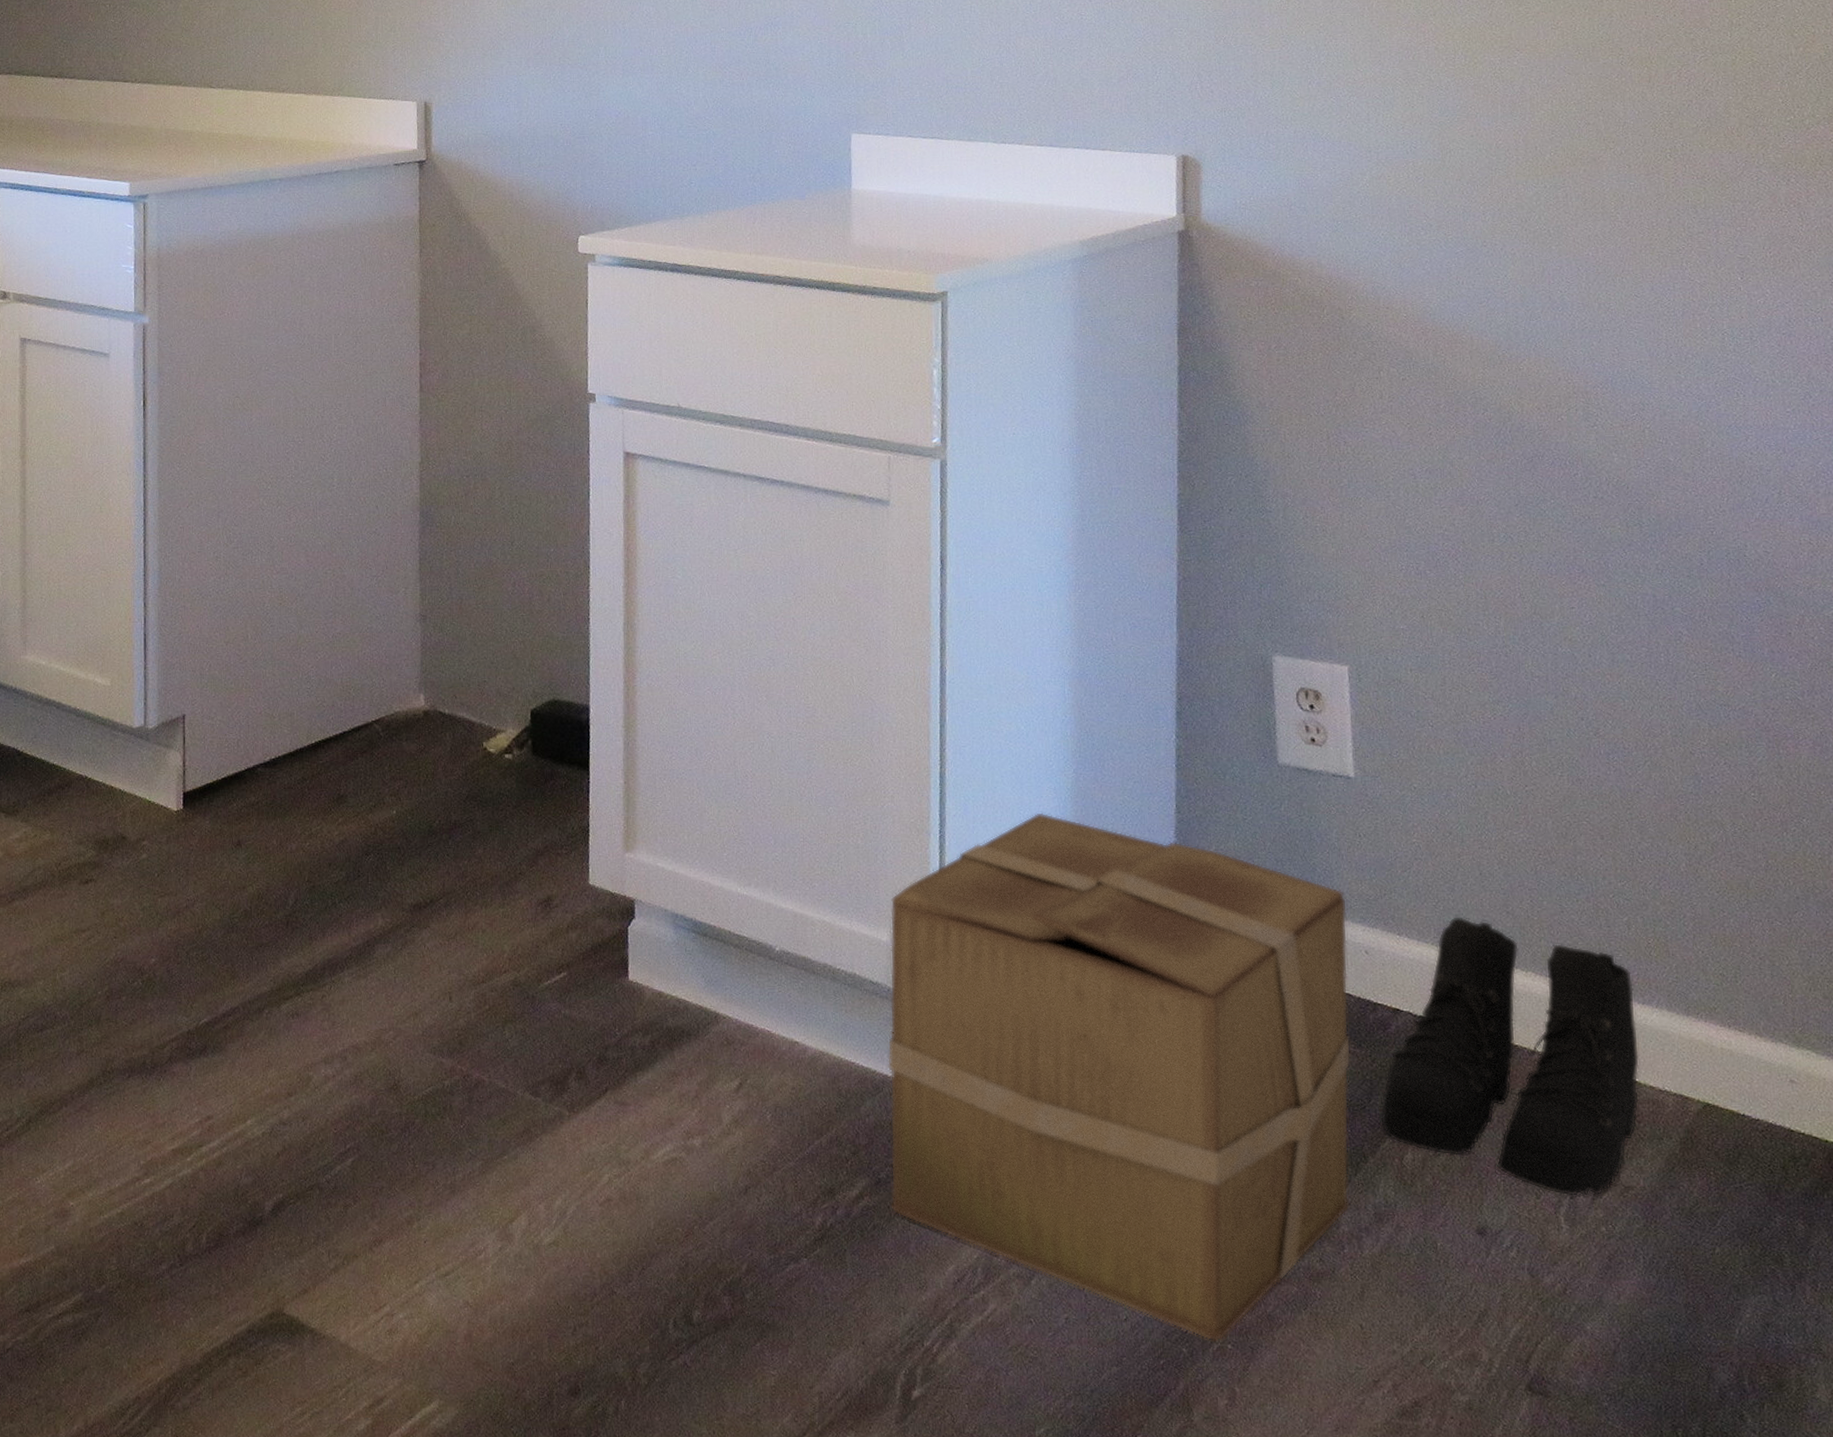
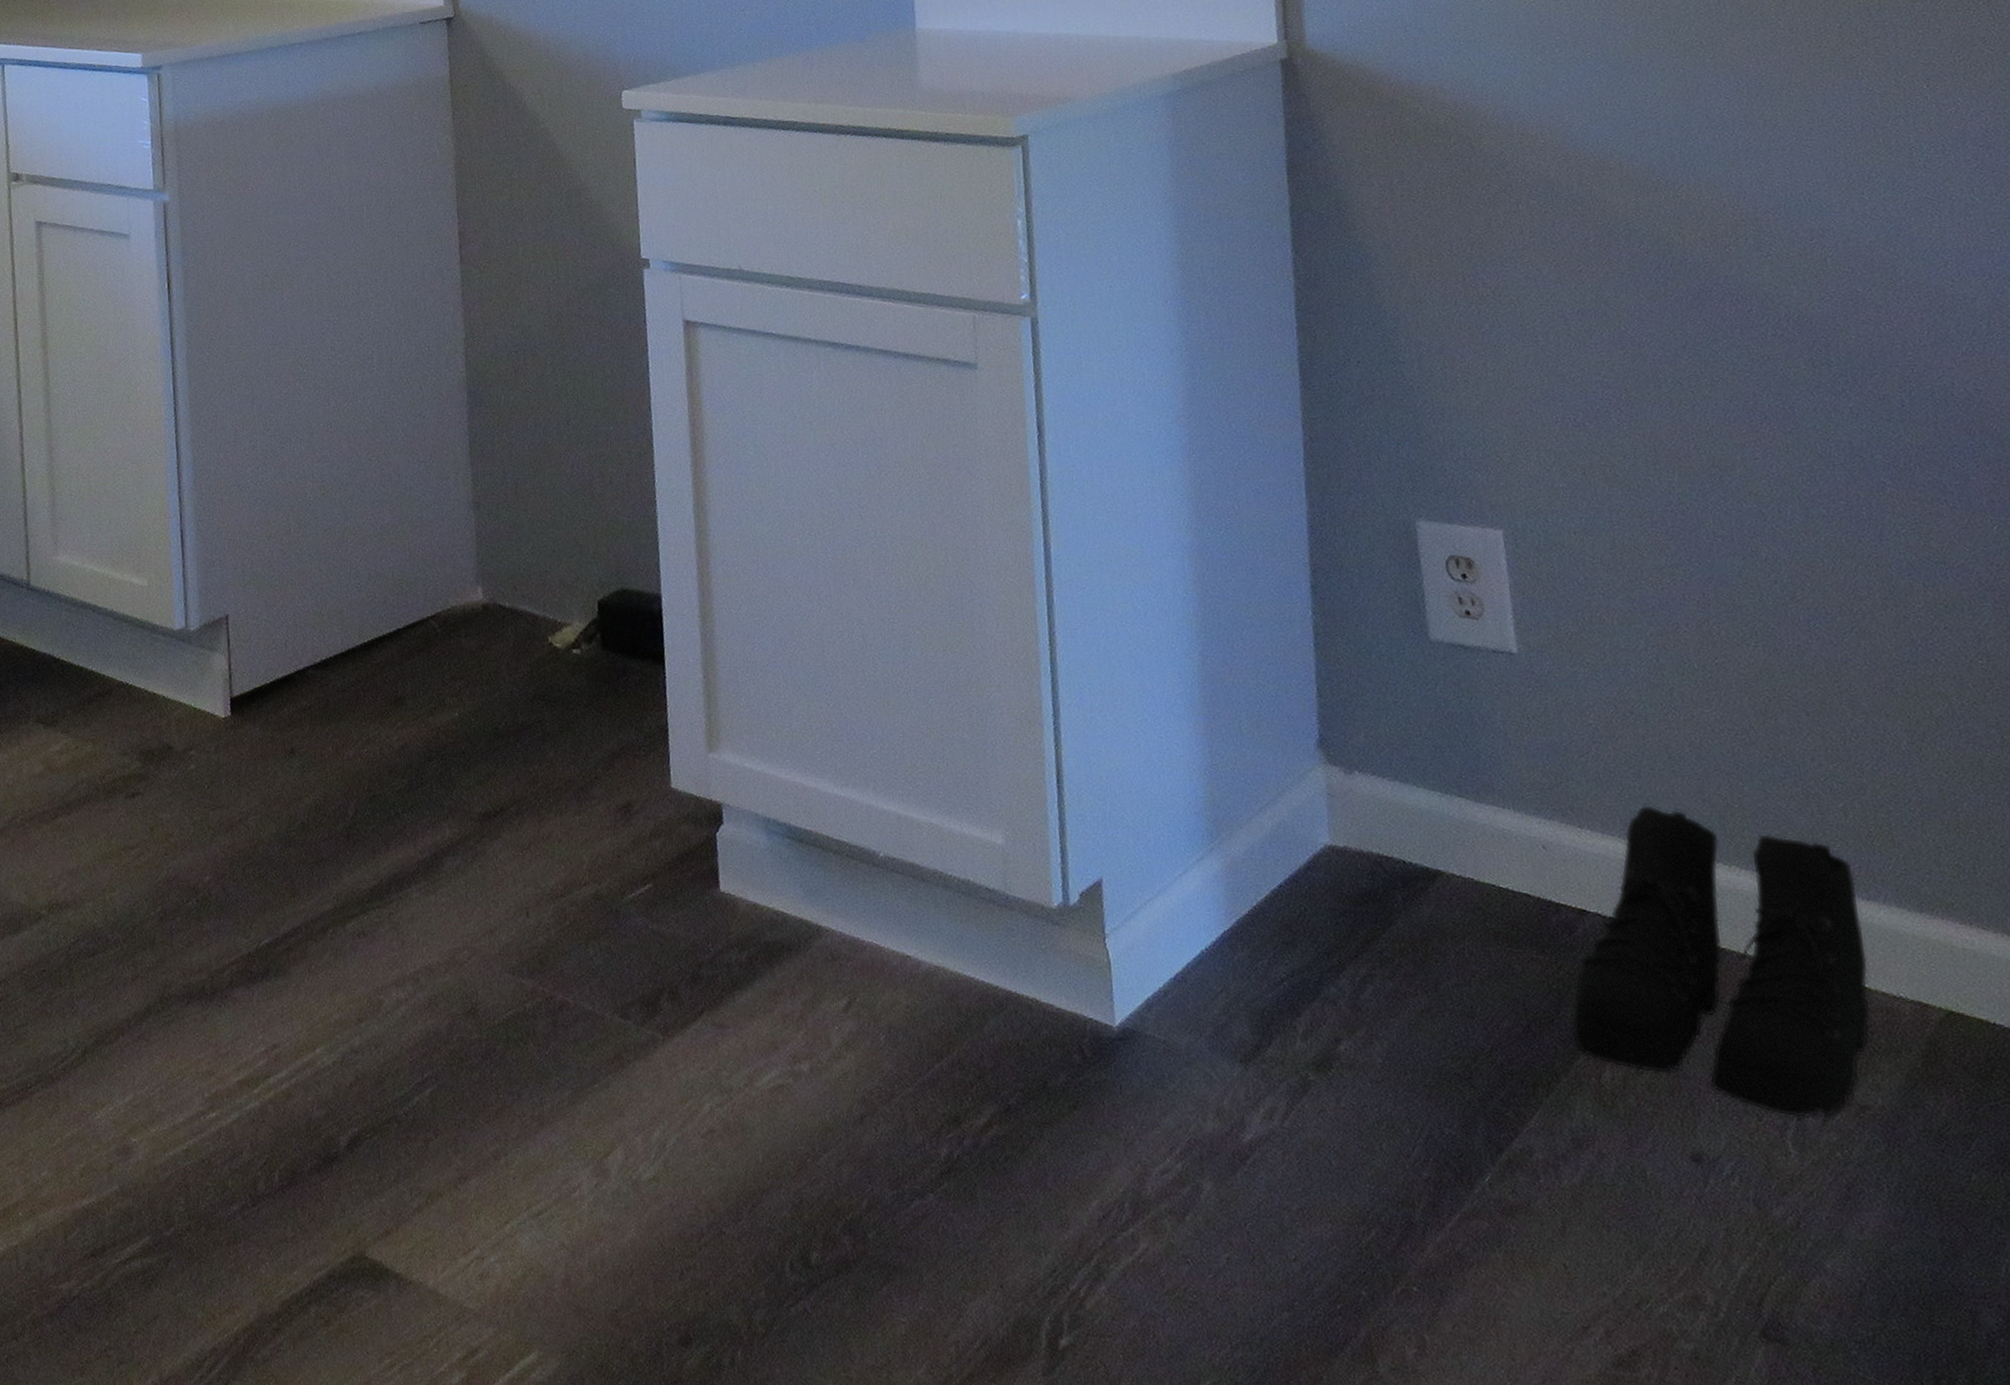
cardboard box: present [887,812,1351,1341] -> none [1003,699,1543,1283]

